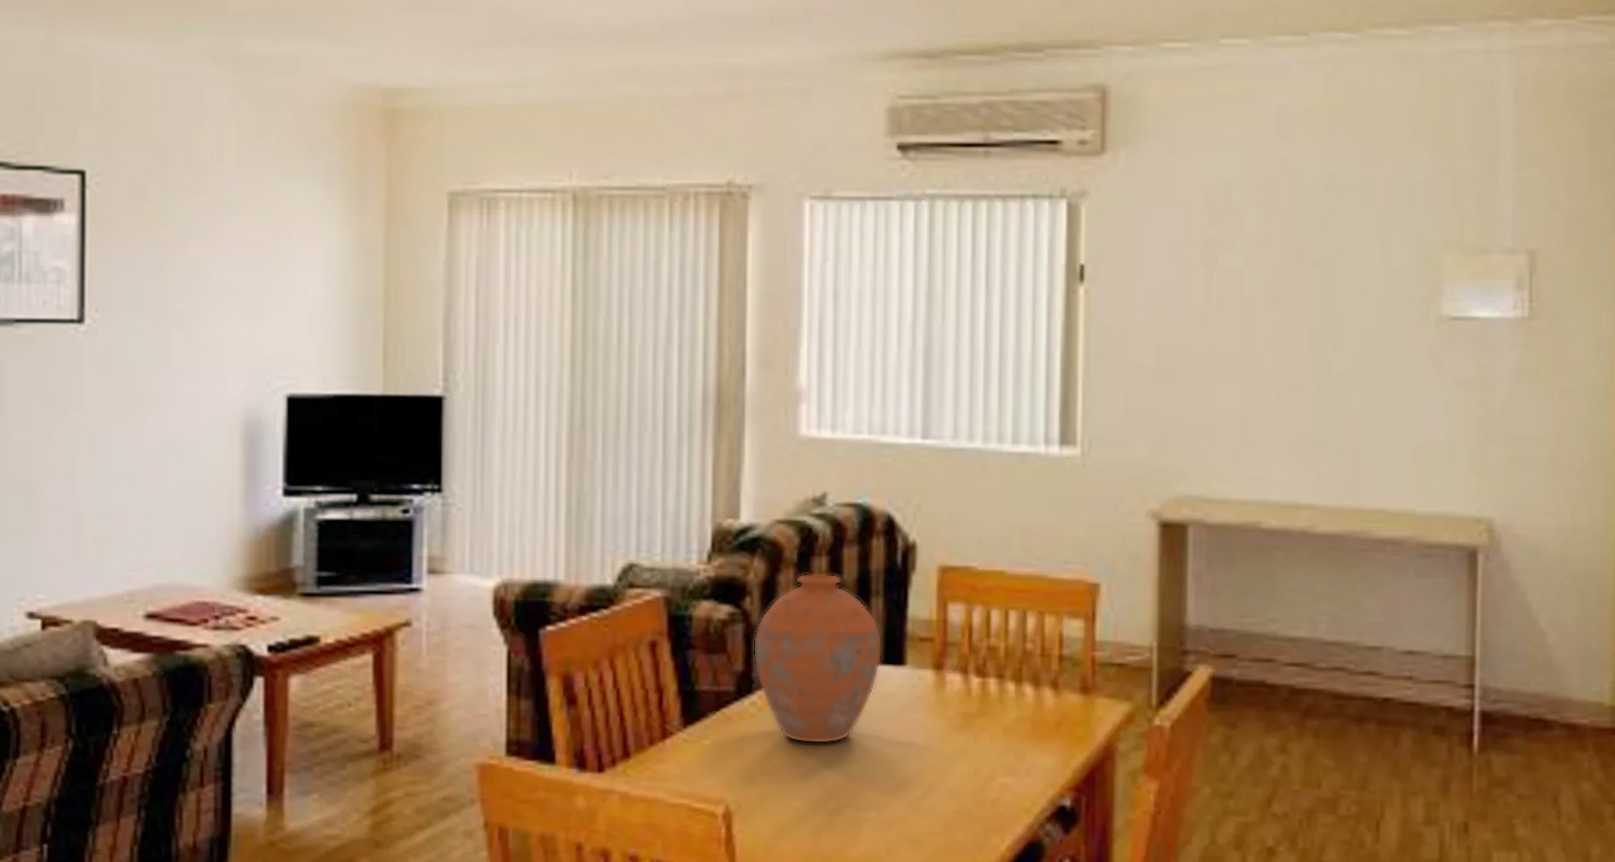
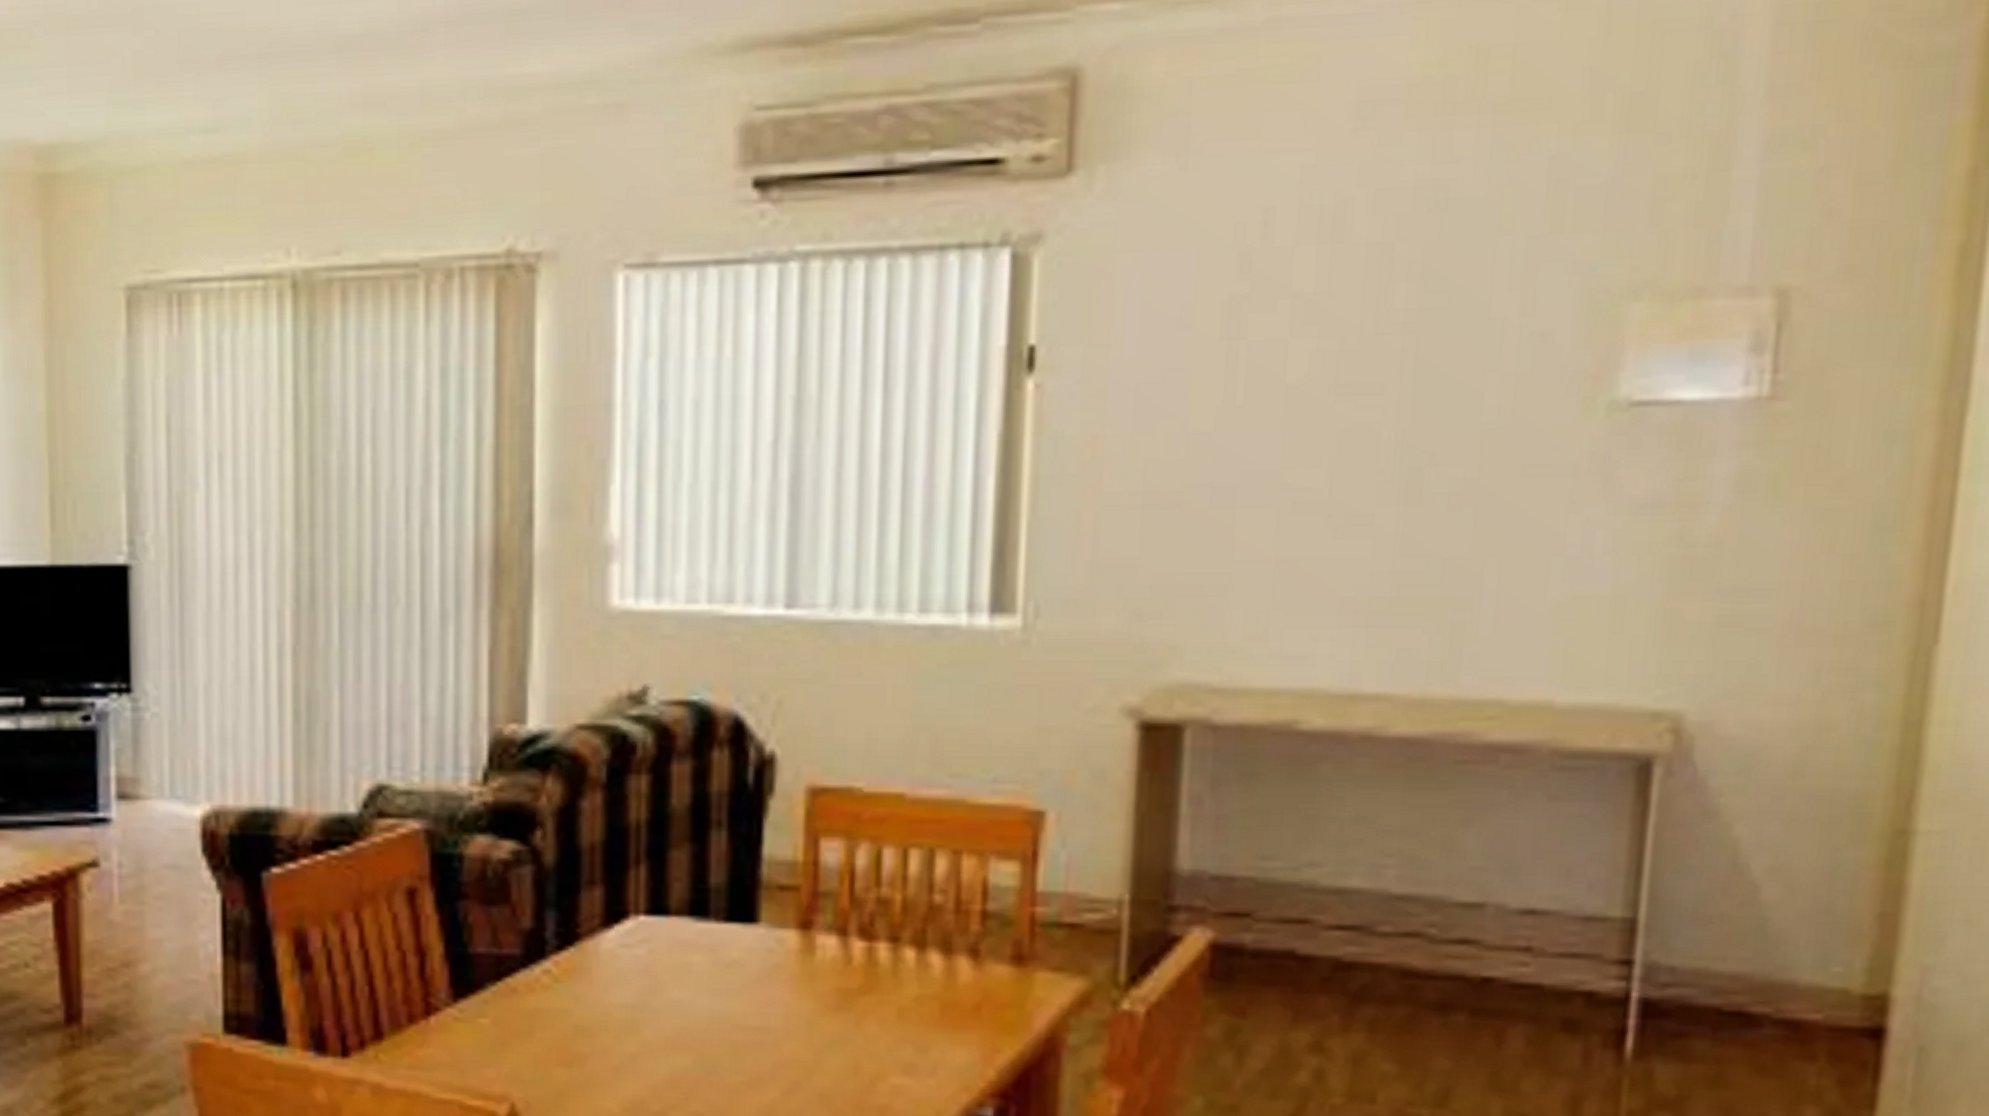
vase: present [753,573,882,744] -> none [546,797,726,1027]

